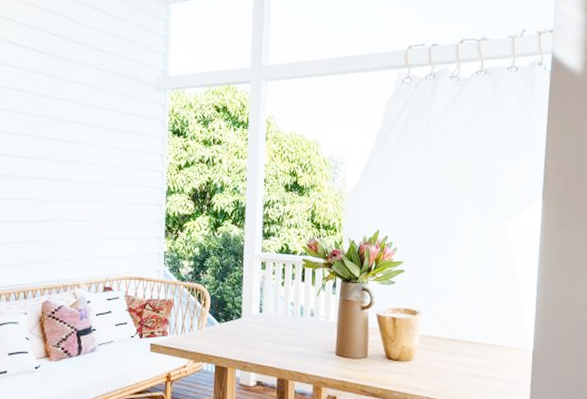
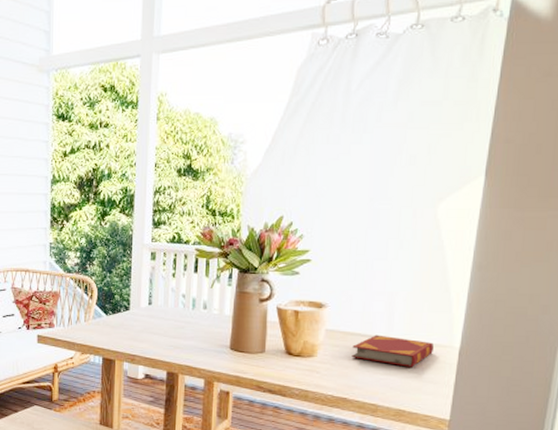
hardback book: none [443,339,512,369] -> present [352,335,435,367]

